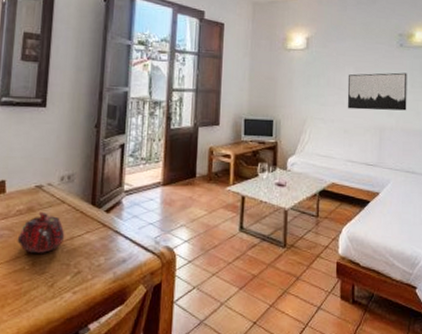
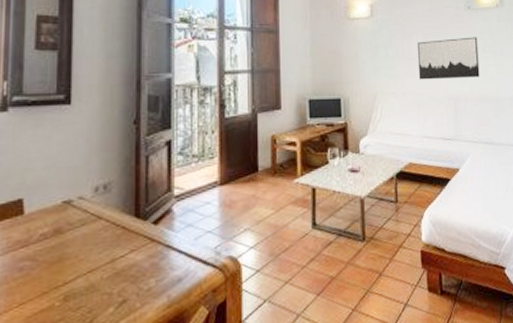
teapot: present [17,211,65,253] -> none [42,232,104,285]

